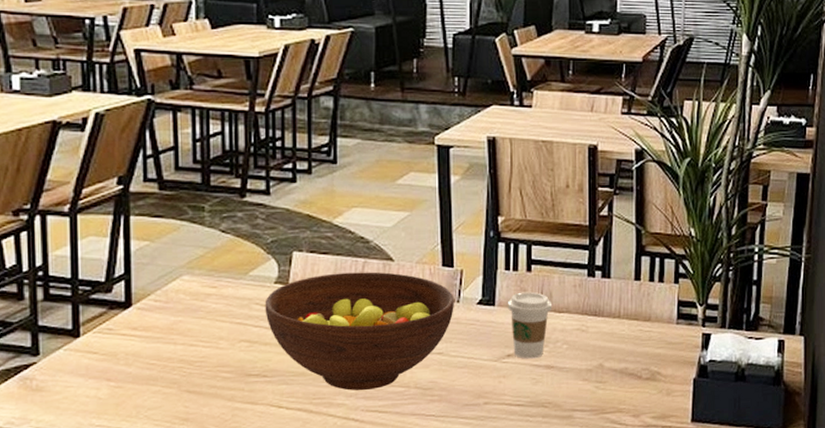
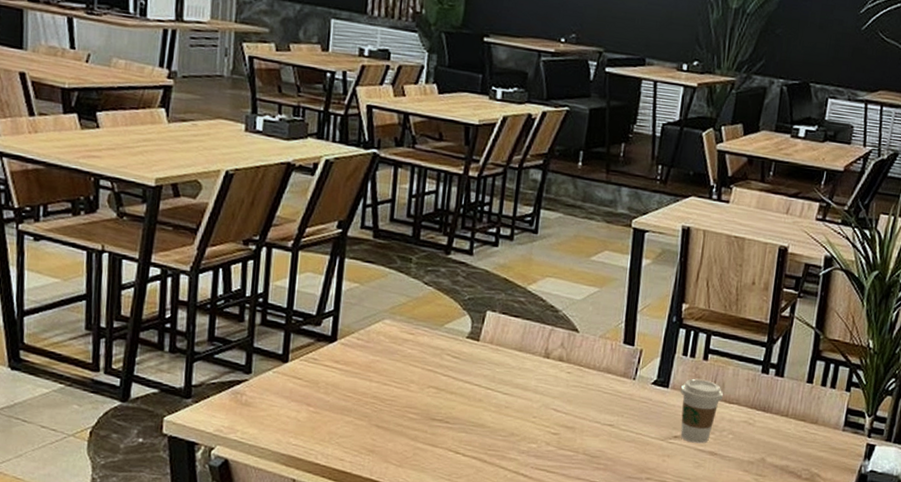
fruit bowl: present [265,272,454,391] -> none [454,336,631,450]

